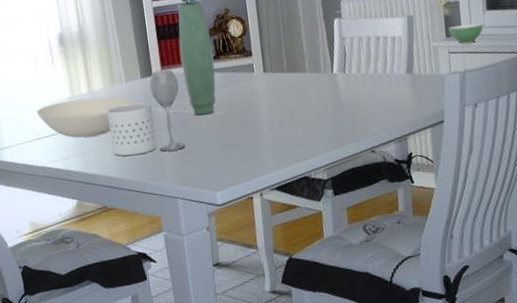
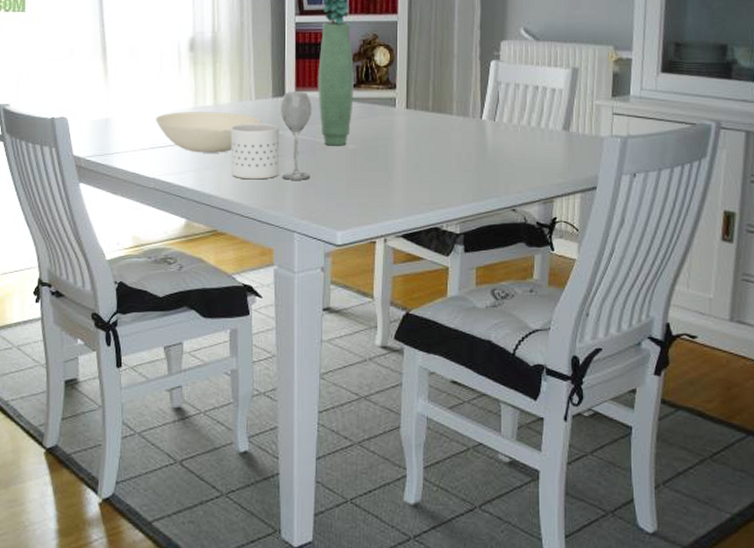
bowl: present [448,23,484,45] -> none [616,84,656,108]

